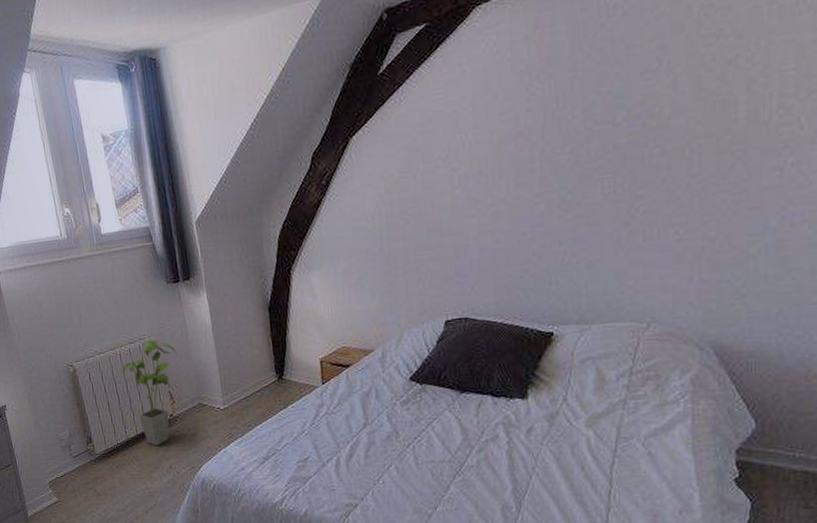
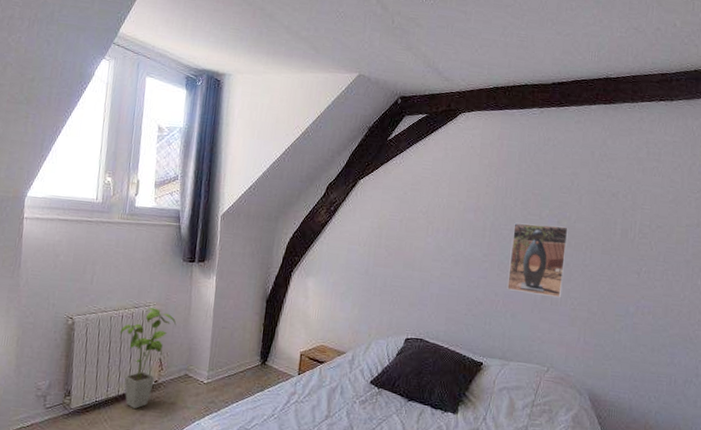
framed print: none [574,128,660,234] -> present [507,222,568,298]

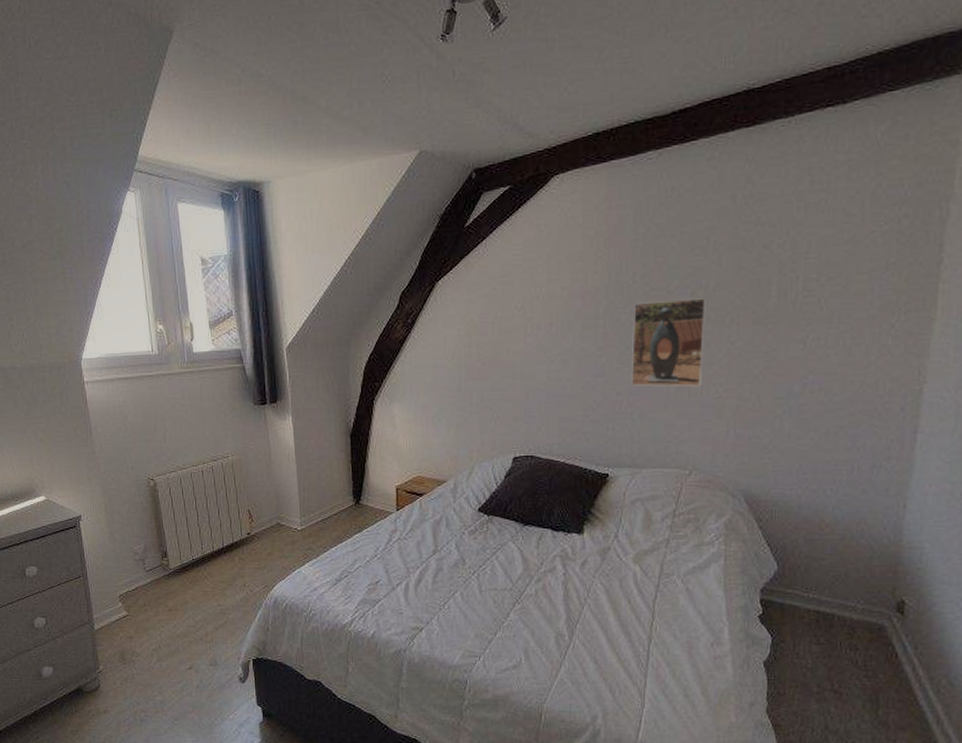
house plant: present [119,307,177,409] -> none [203,458,259,563]

